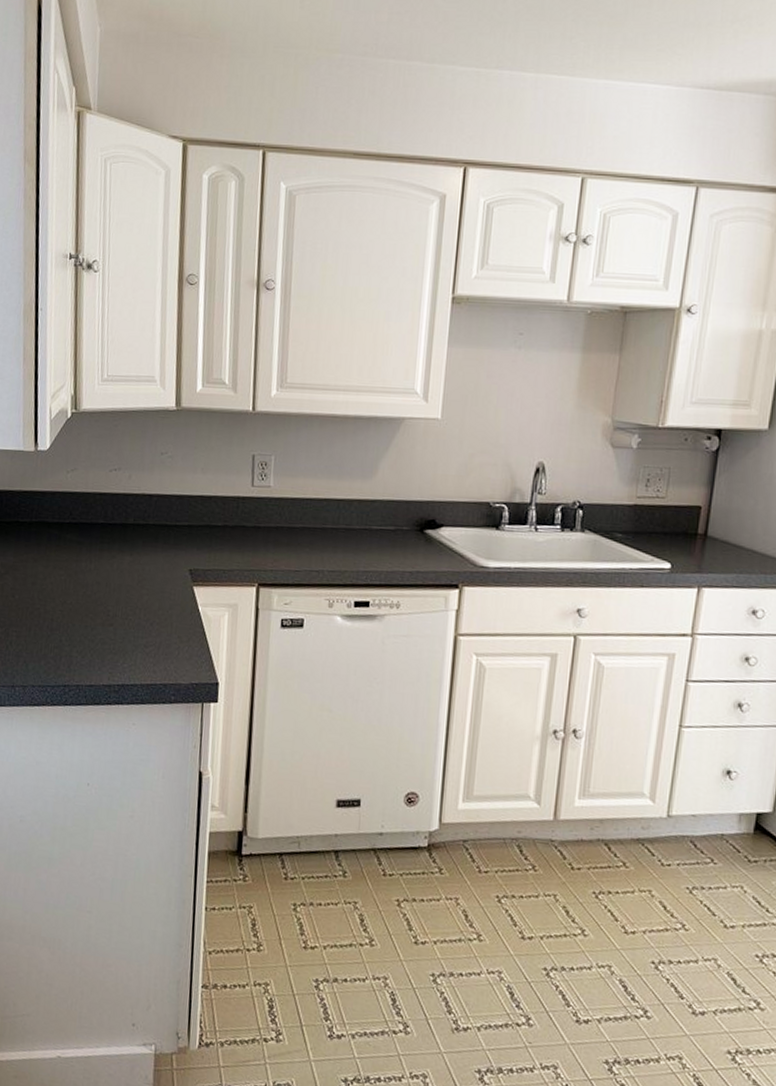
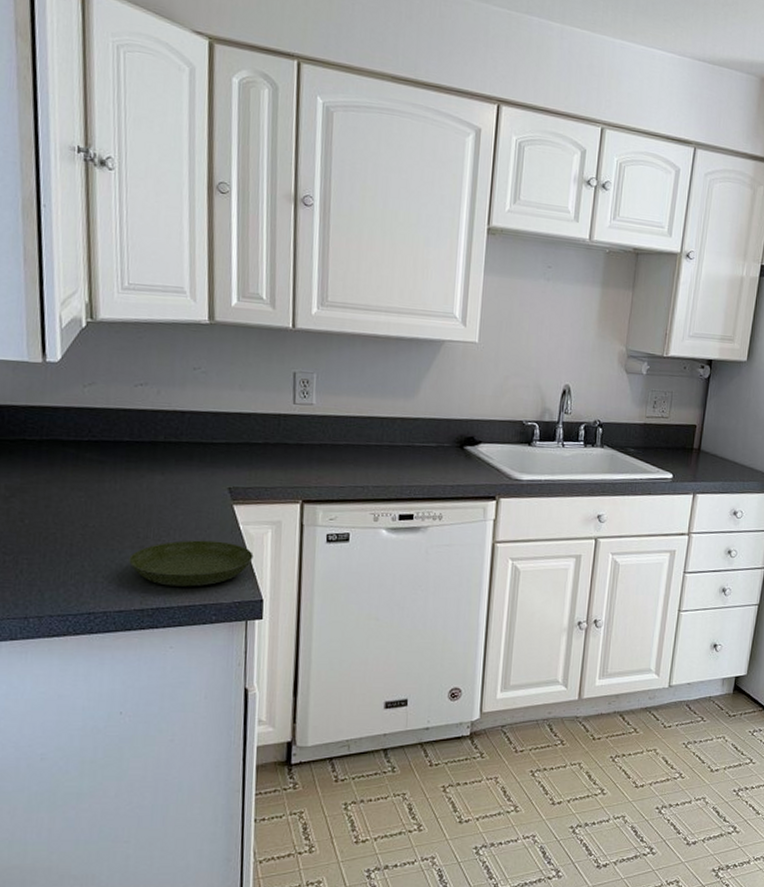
saucer: none [99,620,211,666] -> present [129,540,254,587]

